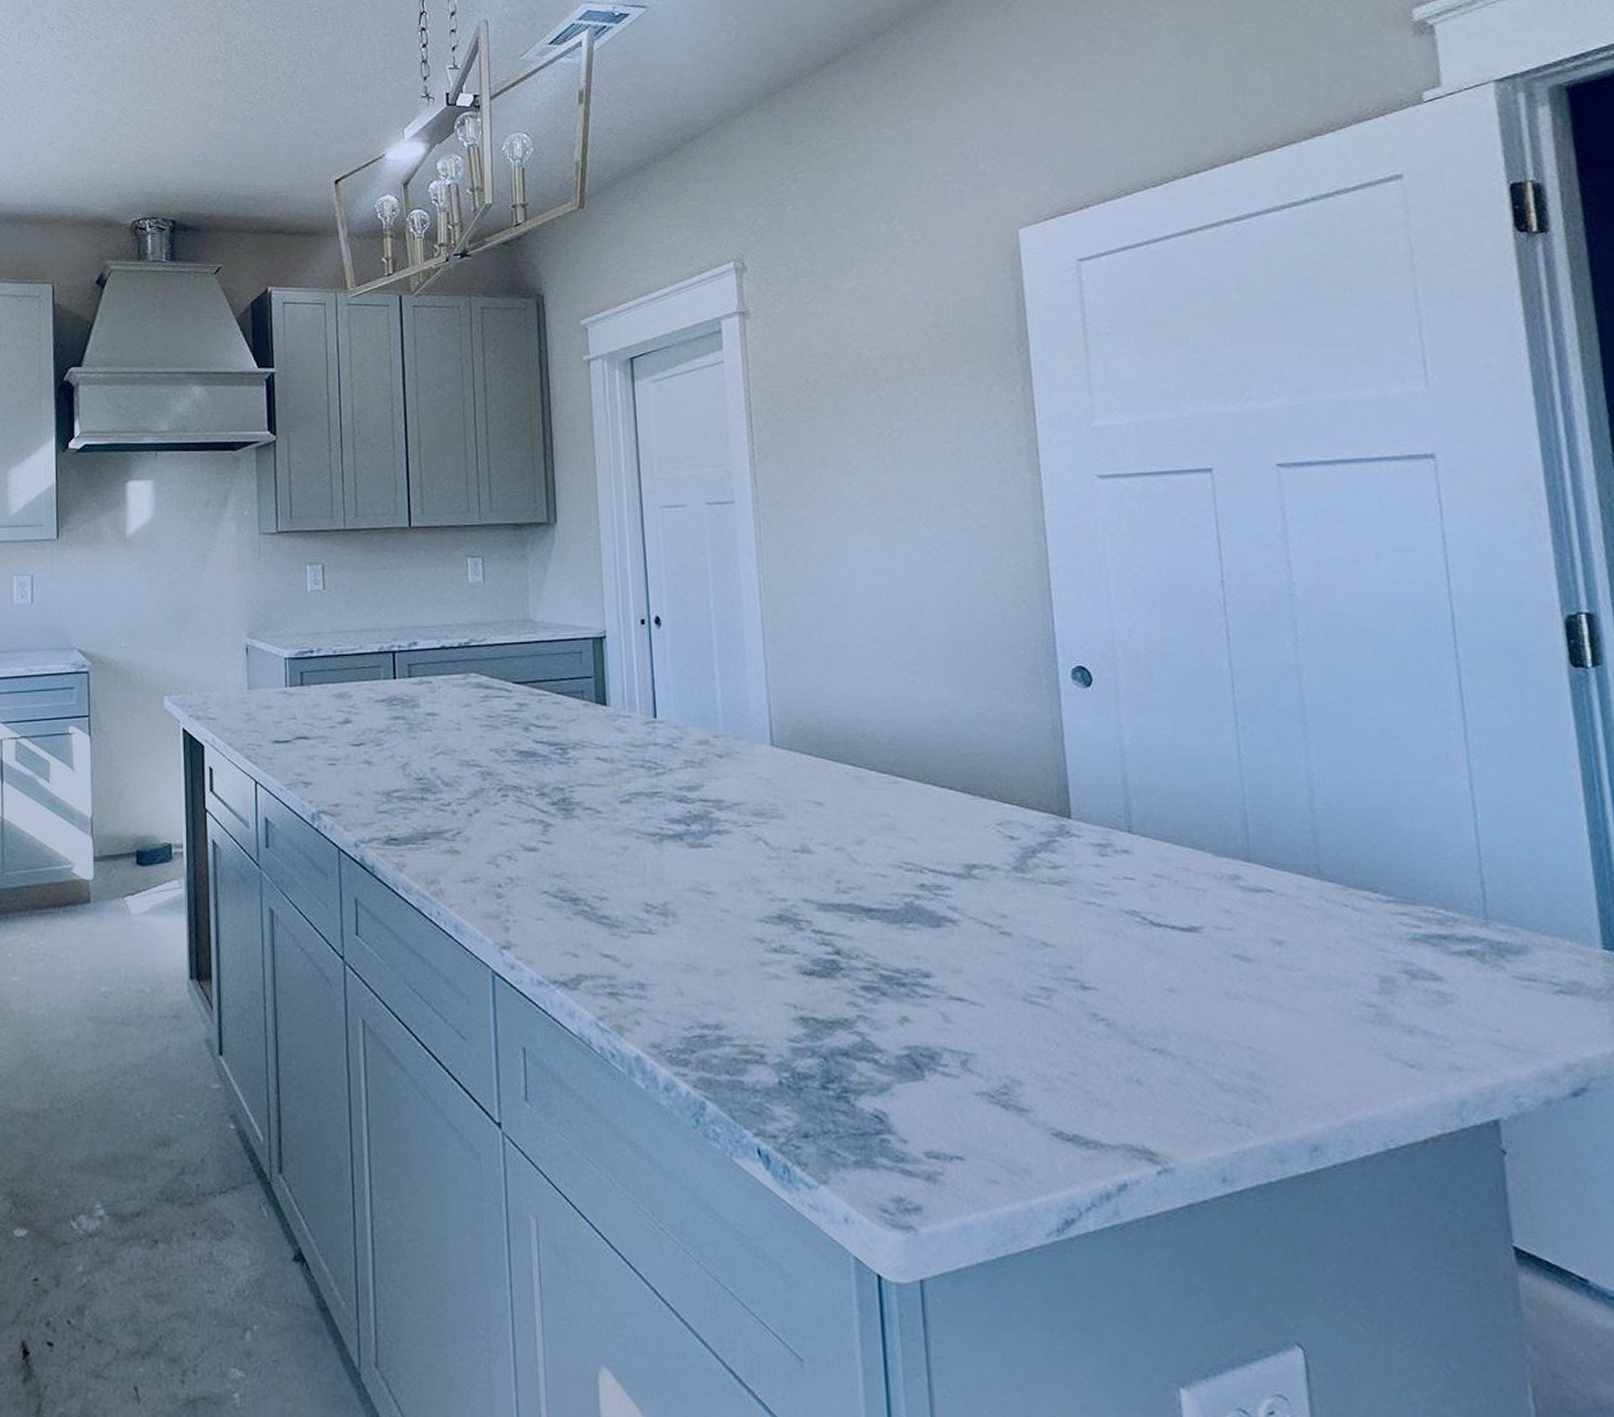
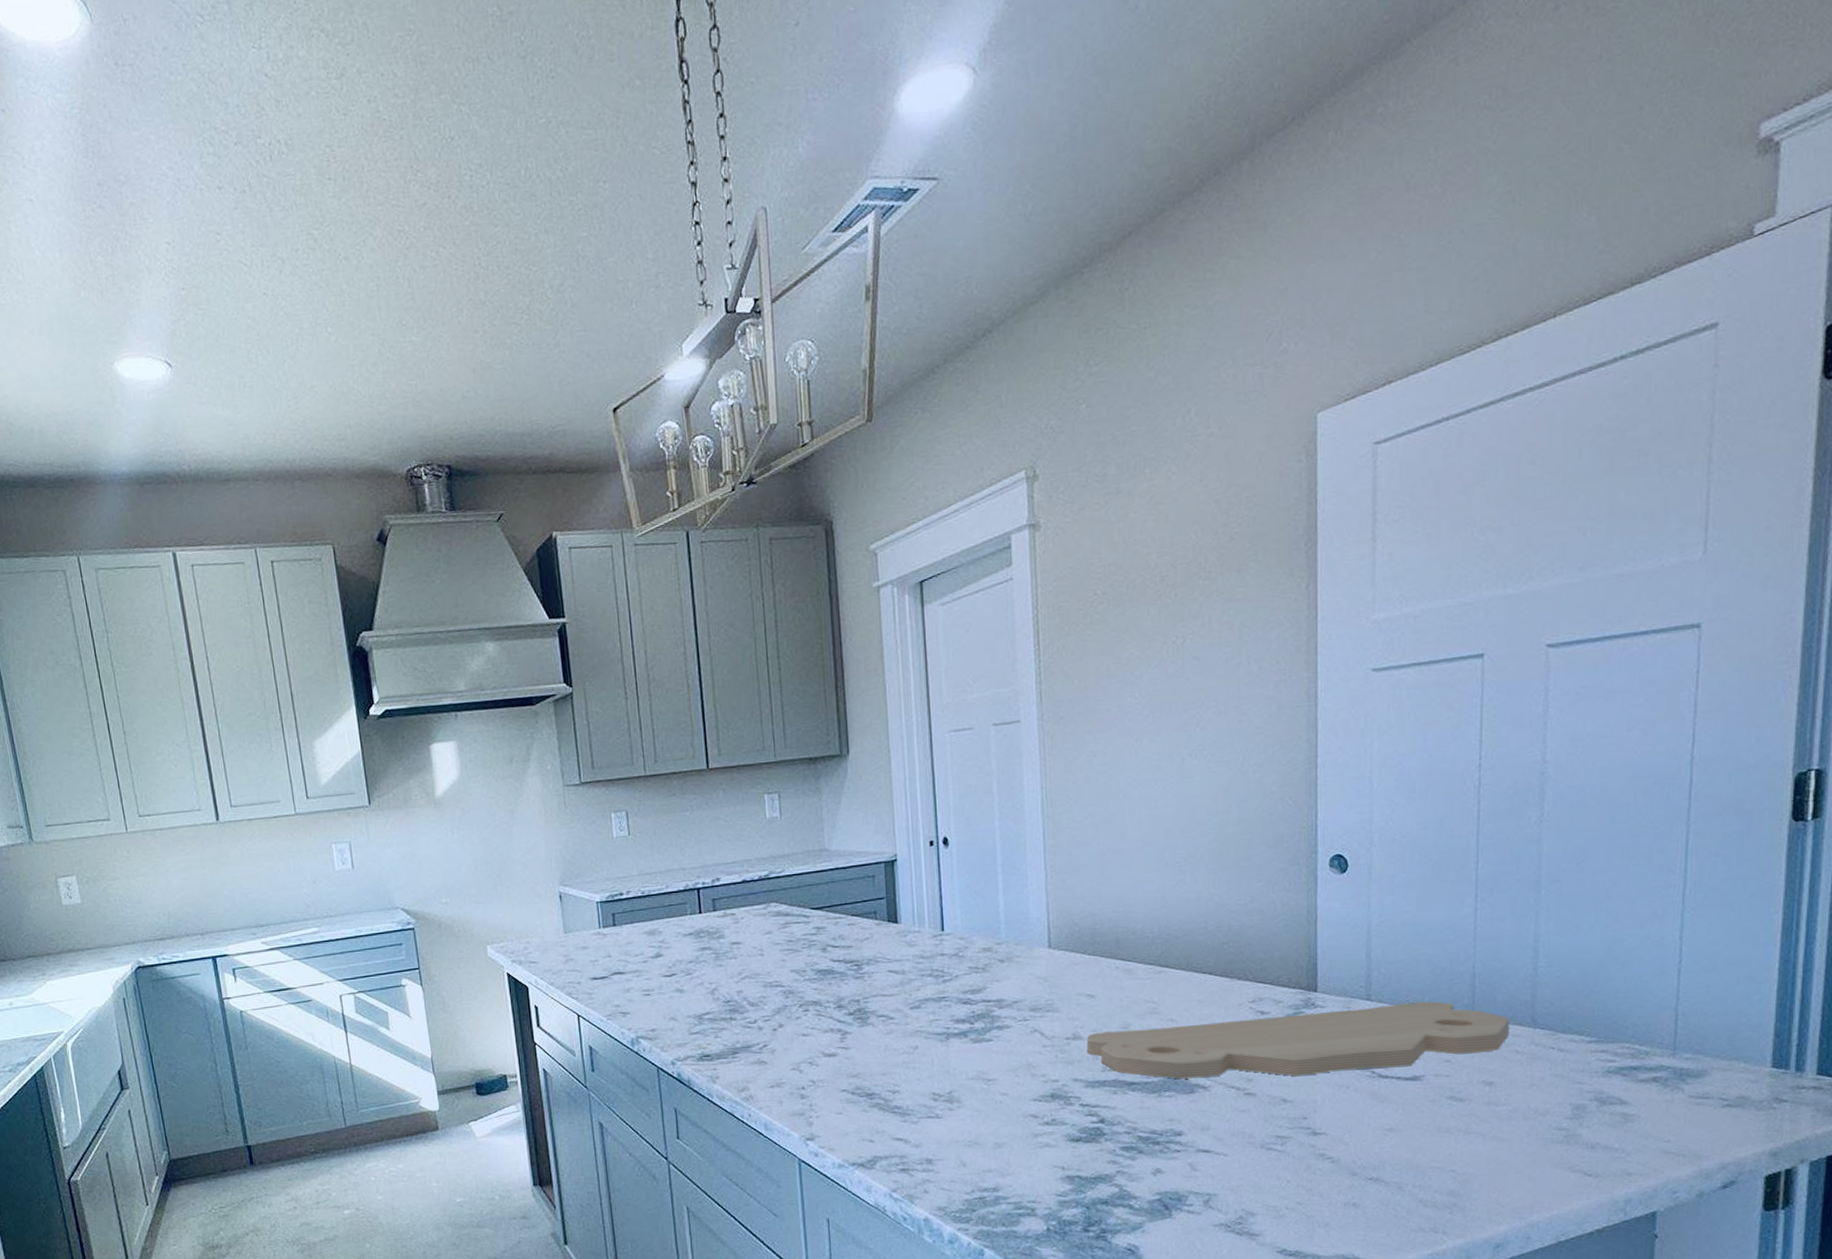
cutting board: none [816,839,1294,917] -> present [1086,1001,1510,1079]

